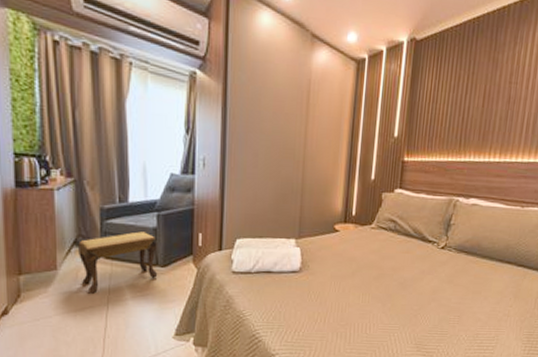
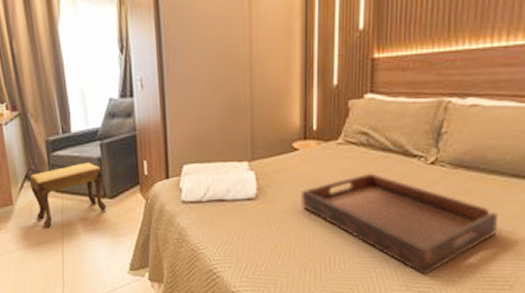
serving tray: none [337,253,487,338] -> present [300,173,498,275]

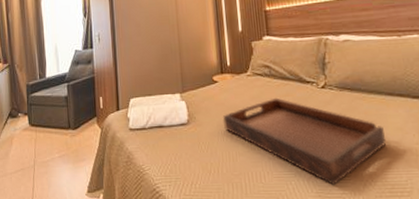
footstool: present [29,162,107,228] -> none [12,100,71,158]

